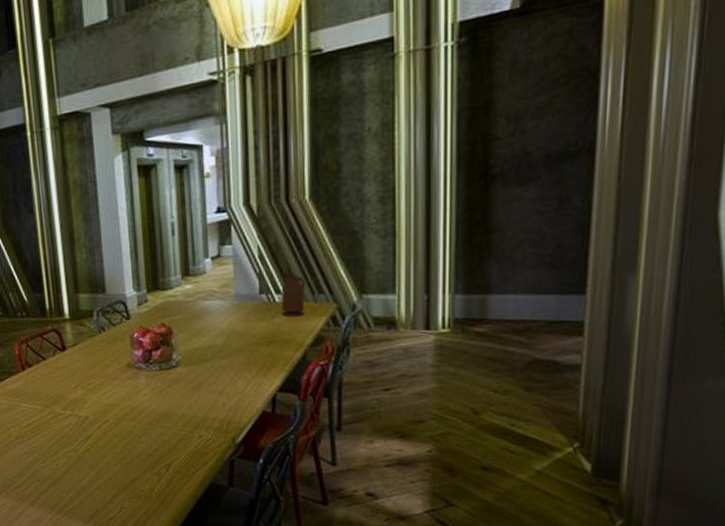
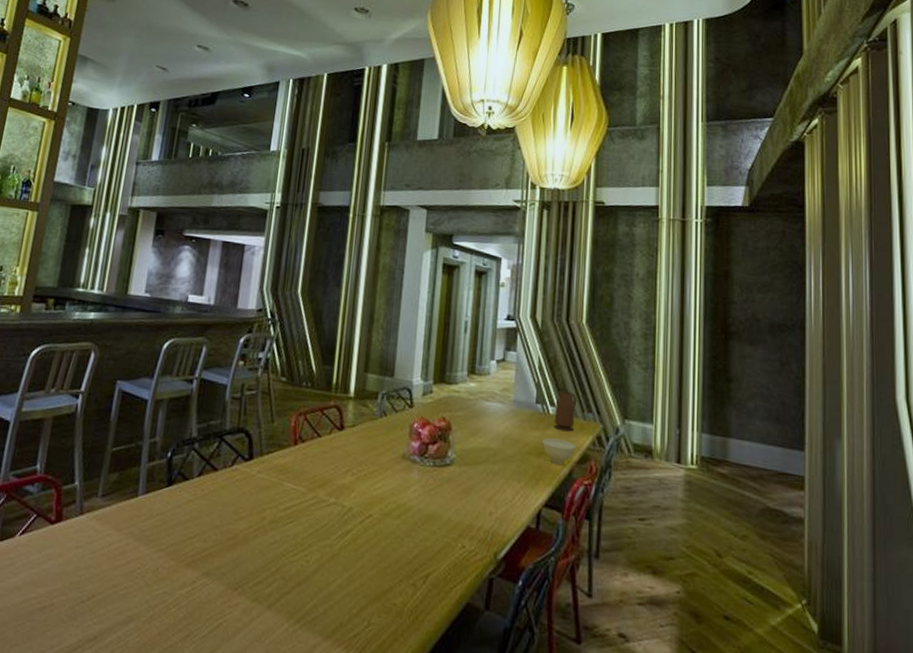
bowl: none [271,325,309,351] -> present [542,438,576,466]

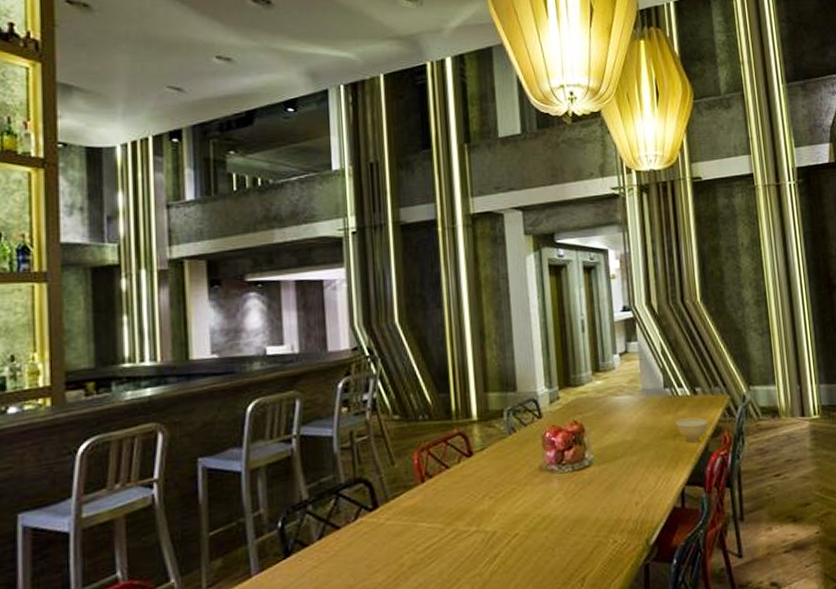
water jug: present [554,391,577,432] -> none [682,370,703,410]

